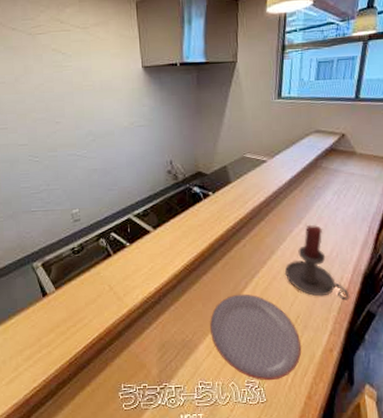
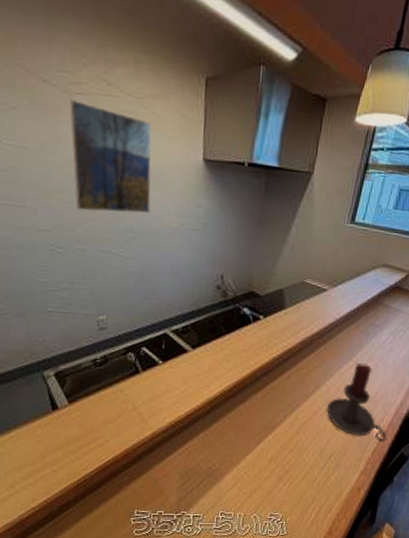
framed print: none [33,39,104,124] -> present [69,100,152,213]
plate: present [210,294,301,381] -> none [239,426,331,515]

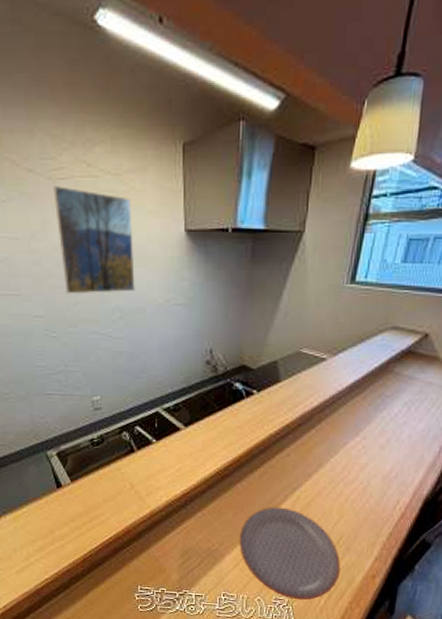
plate: none [239,426,331,515] -> present [240,507,340,600]
candle holder: present [326,362,387,442] -> none [331,438,405,526]

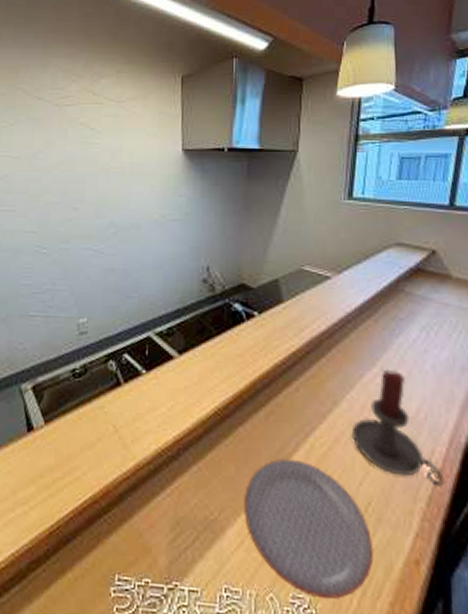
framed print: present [53,186,135,294] -> none [59,111,132,210]
candle holder: none [331,438,405,526] -> present [351,369,445,487]

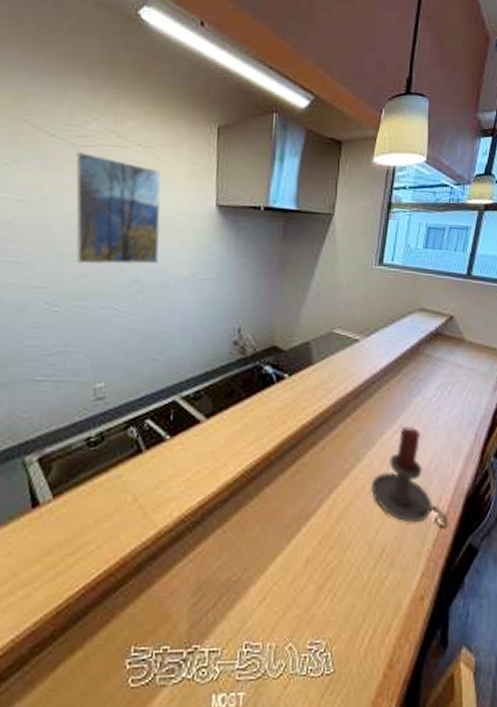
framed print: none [59,111,132,210] -> present [76,152,161,265]
plate: present [244,458,372,600] -> none [267,515,384,642]

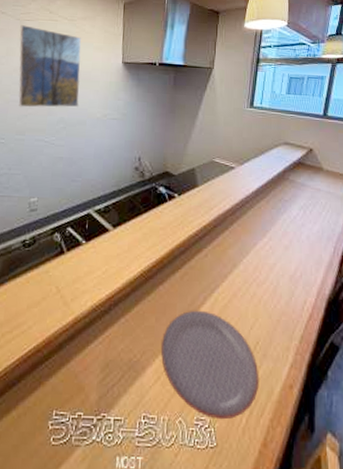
plate: none [267,515,384,642] -> present [161,310,258,420]
candle holder: present [370,426,449,529] -> none [246,239,313,328]

